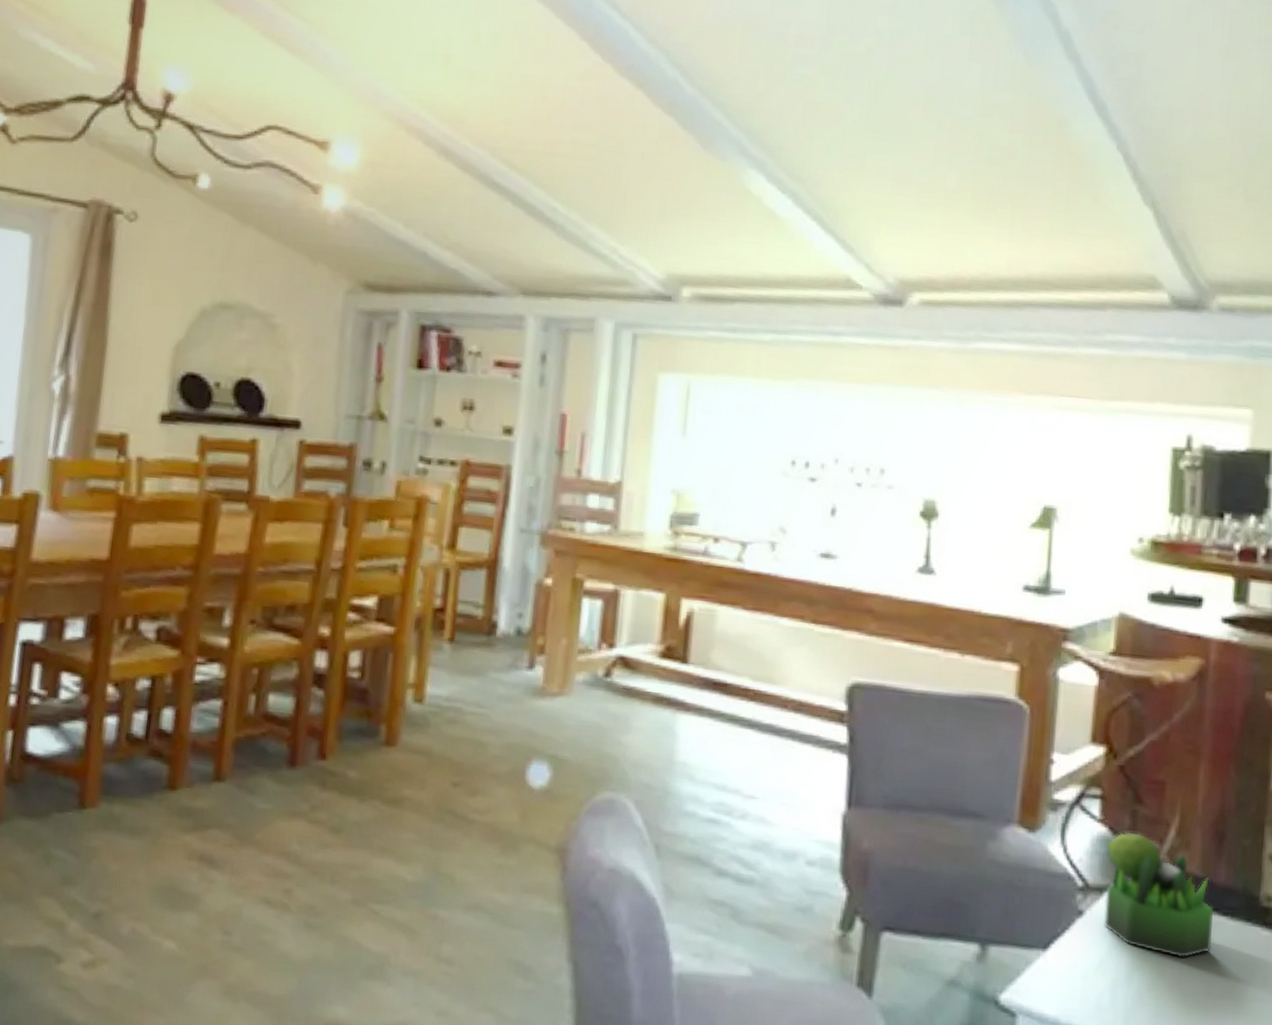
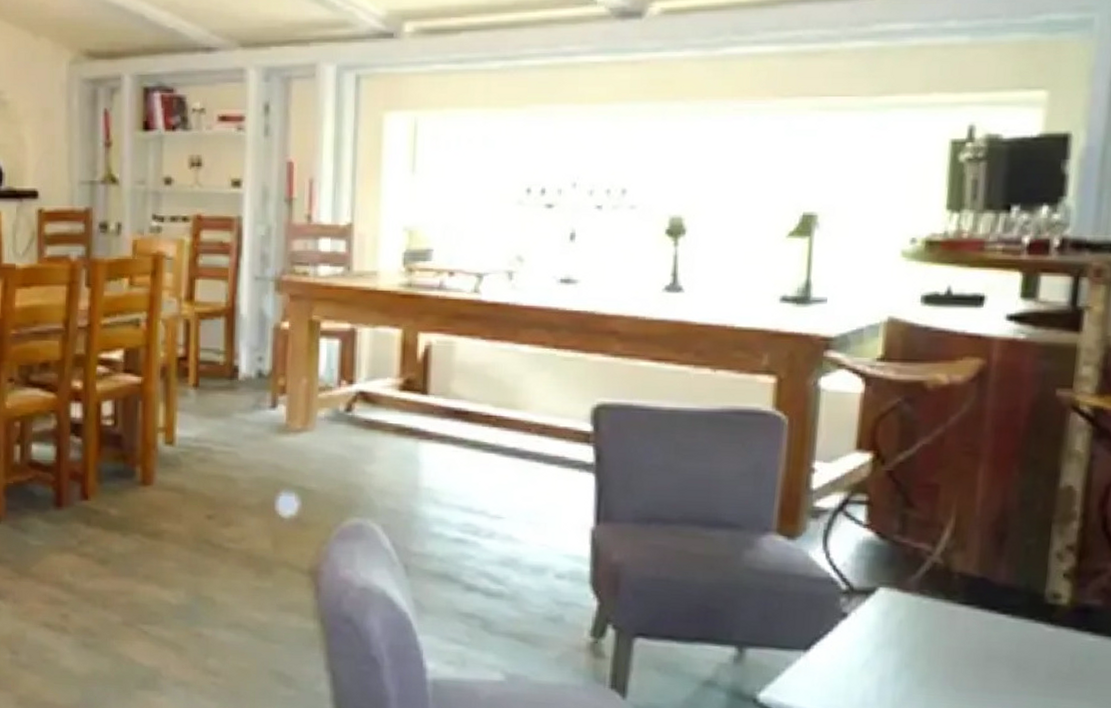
plant: present [1104,832,1213,959] -> none [870,536,992,656]

